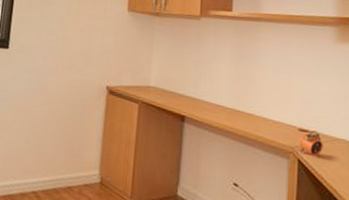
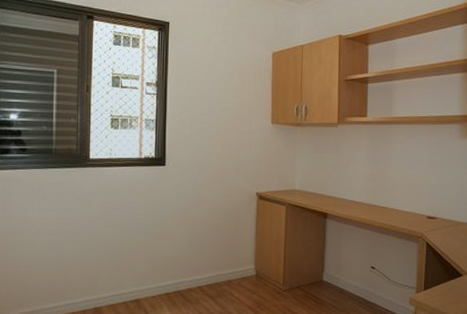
alarm clock: present [299,130,323,156] -> none [427,217,448,238]

